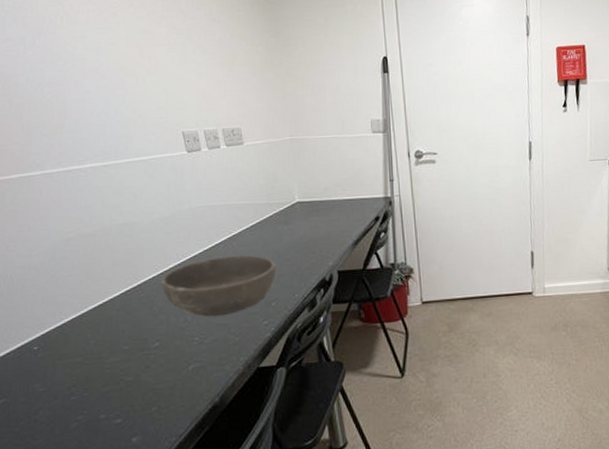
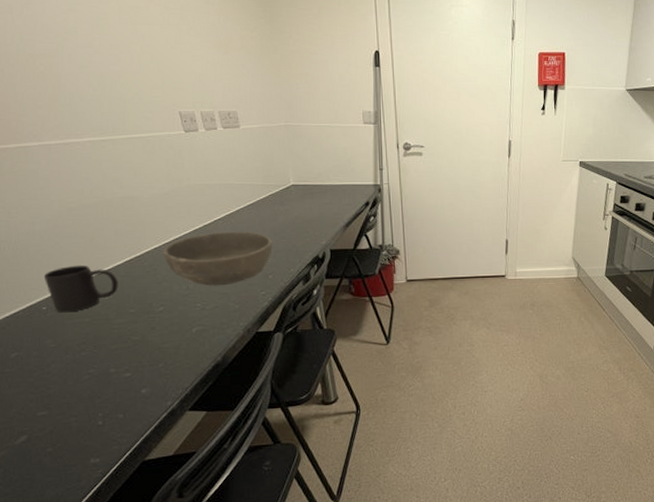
mug: none [37,298,113,353] -> present [43,265,118,313]

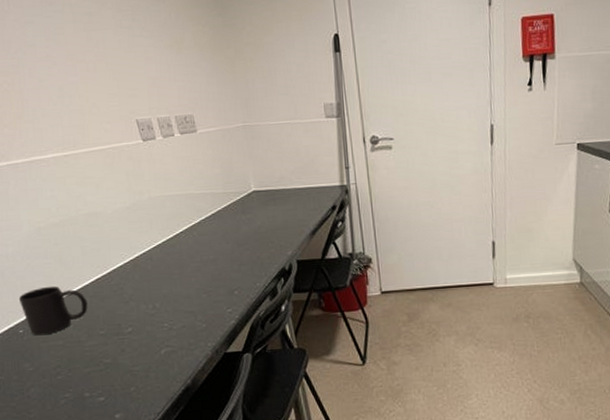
bowl: present [162,231,272,286] -> none [128,244,237,305]

